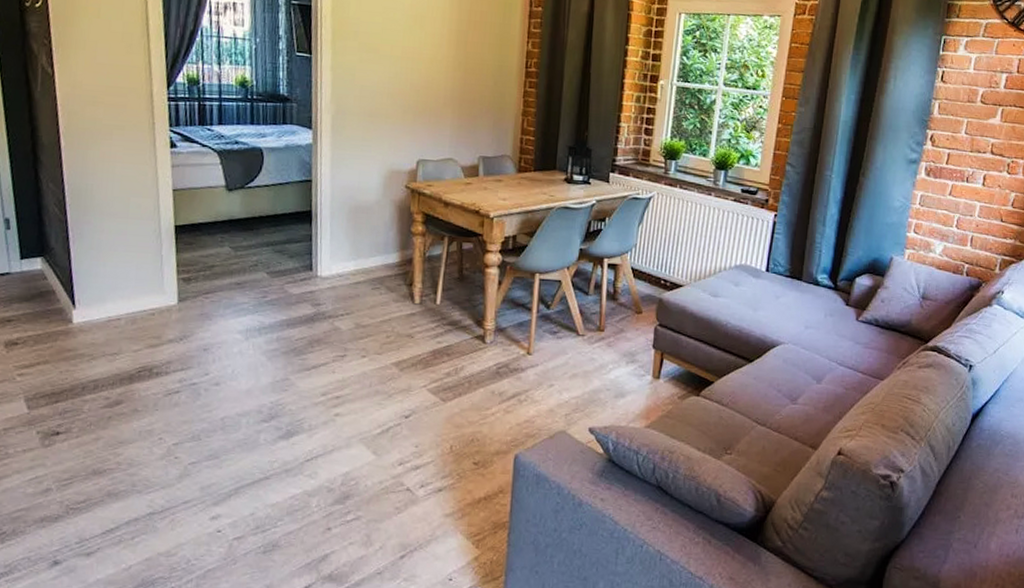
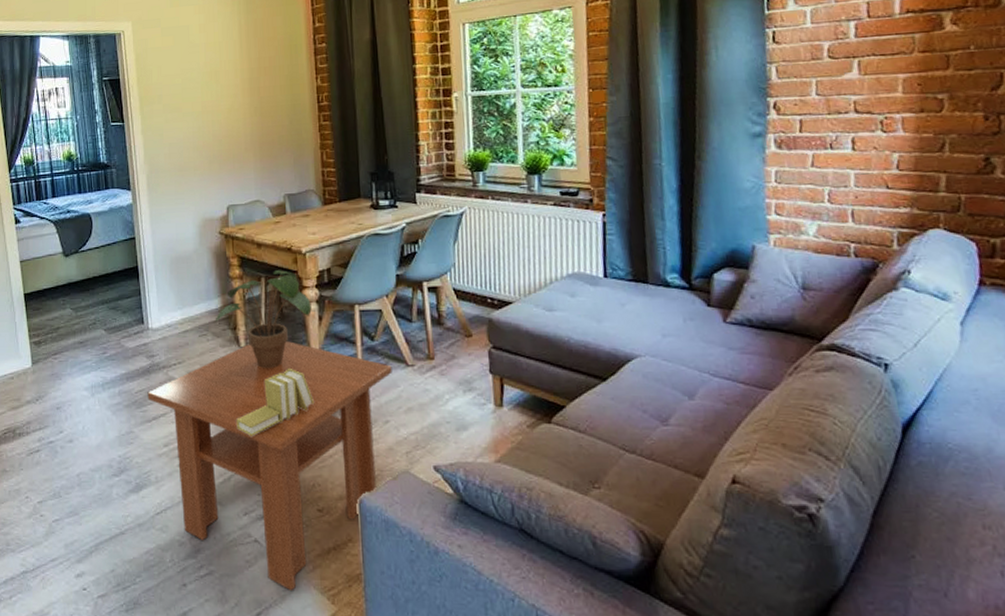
coffee table: none [308,301,564,536] -> present [147,341,393,592]
potted plant: none [390,231,493,328] -> present [215,270,312,369]
books: none [401,327,483,391] -> present [236,367,314,436]

